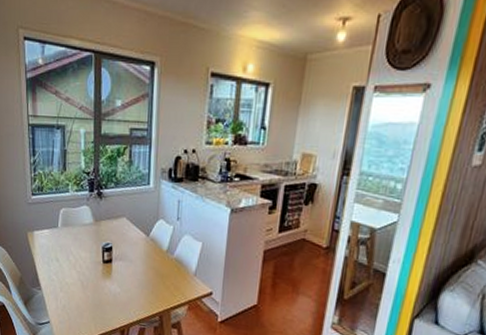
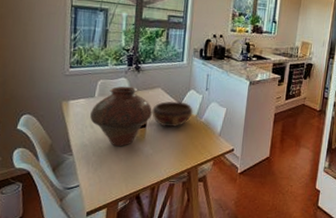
vase: none [55,215,118,284] -> present [90,86,152,147]
decorative bowl: none [117,233,163,264] -> present [152,101,193,128]

